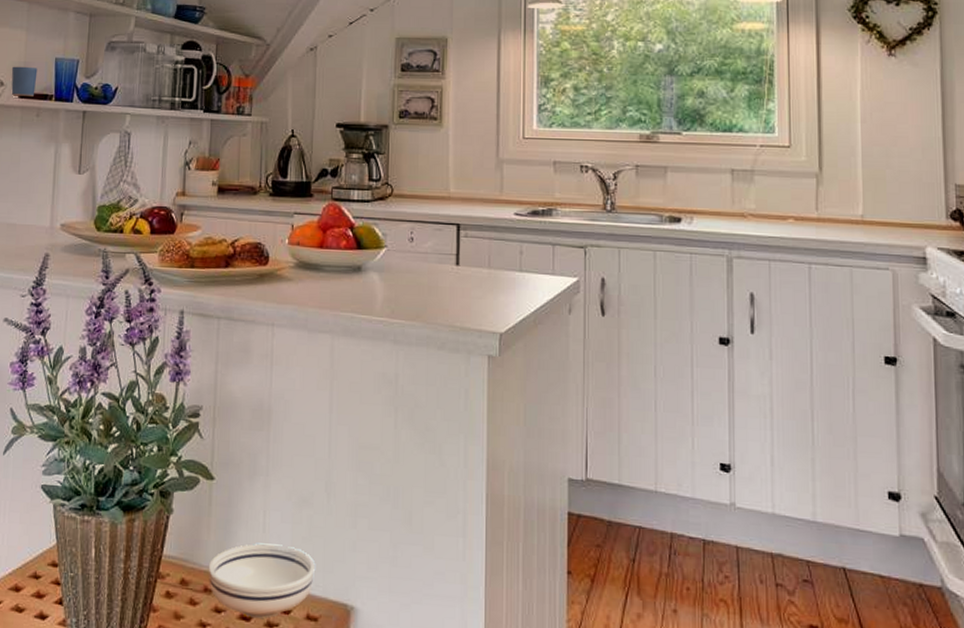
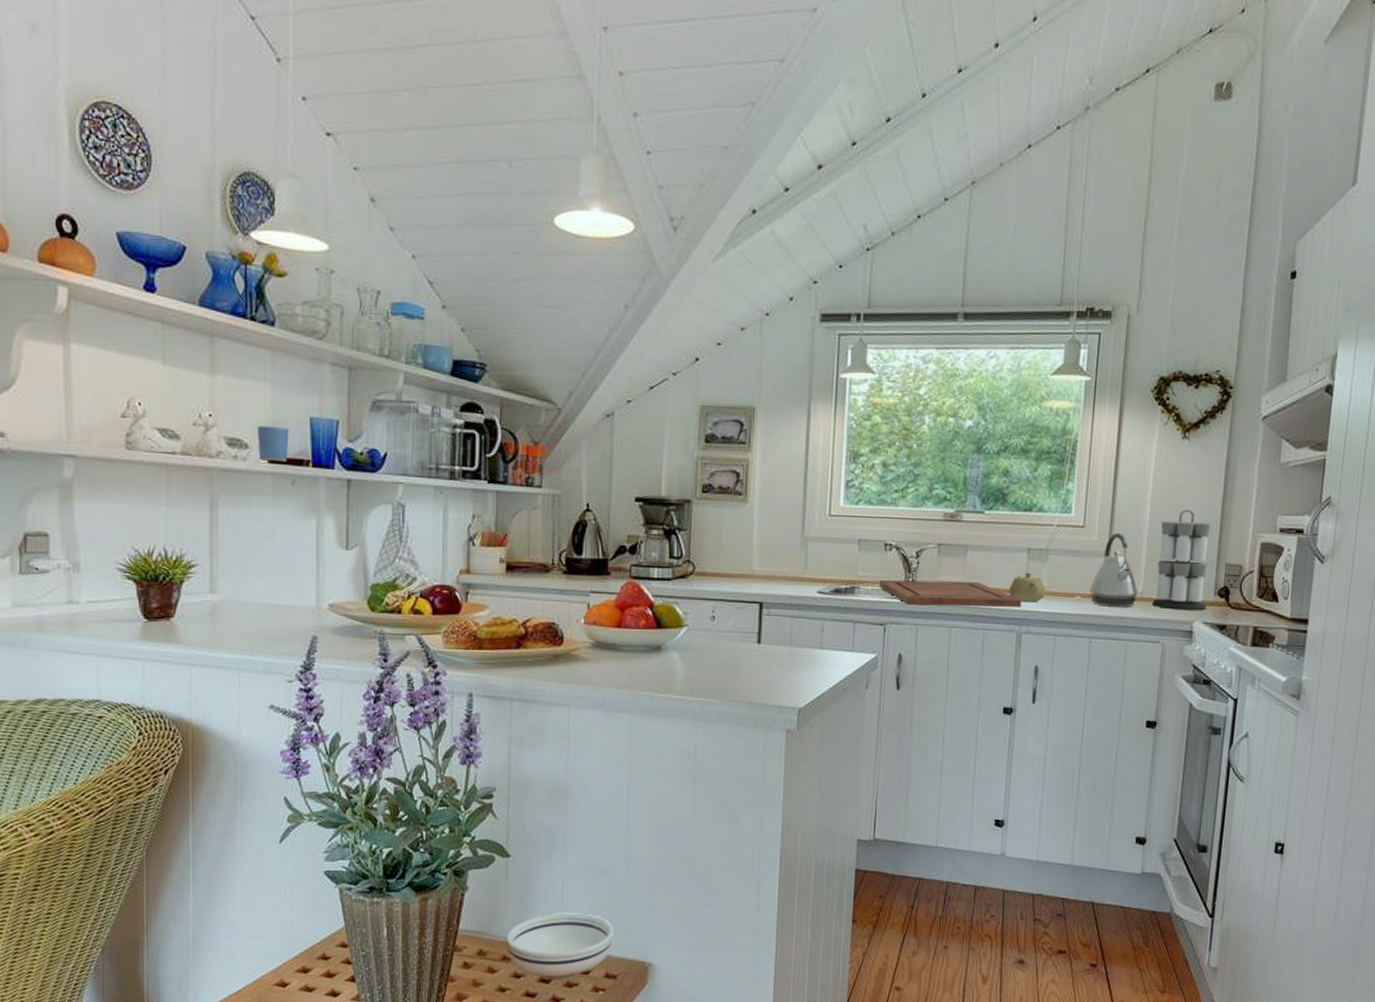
cutting board: none [576,201,730,231] -> present [878,579,1022,608]
teapot: none [715,194,755,225] -> present [1009,572,1046,602]
kettle: none [803,152,859,231] -> present [1089,532,1139,607]
spice rack: none [875,127,940,235] -> present [1152,509,1211,610]

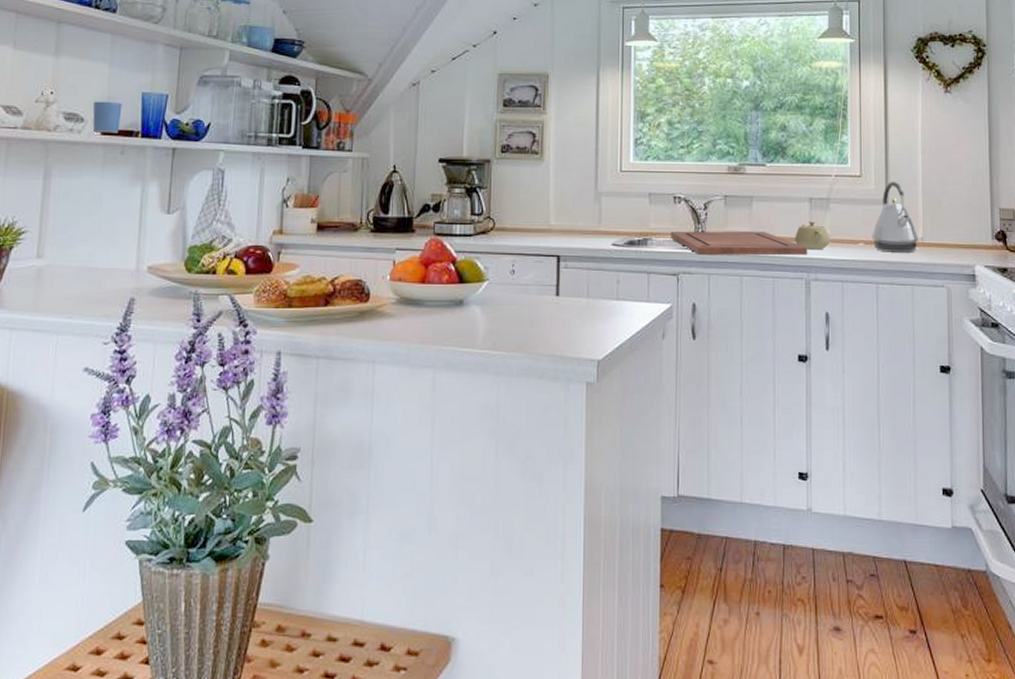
bowl: present [506,913,613,980] -> none [306,582,416,658]
spice rack: present [1152,509,1211,610] -> none [933,157,987,254]

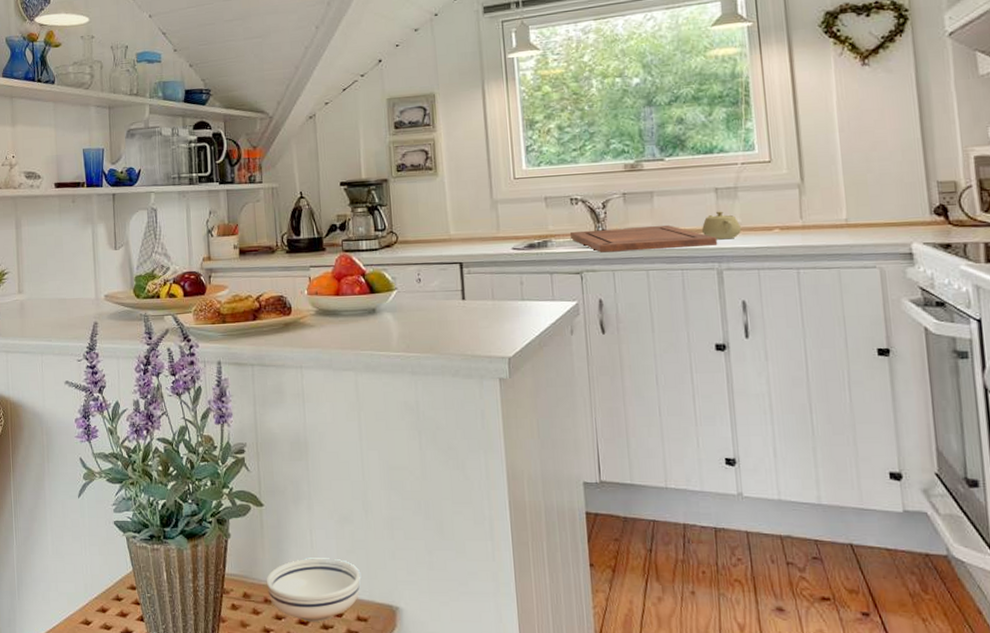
mug: present [92,101,122,135] -> none [45,159,69,187]
bowl: none [306,582,416,658] -> present [266,558,361,622]
kettle: present [872,181,919,253] -> none [788,163,843,237]

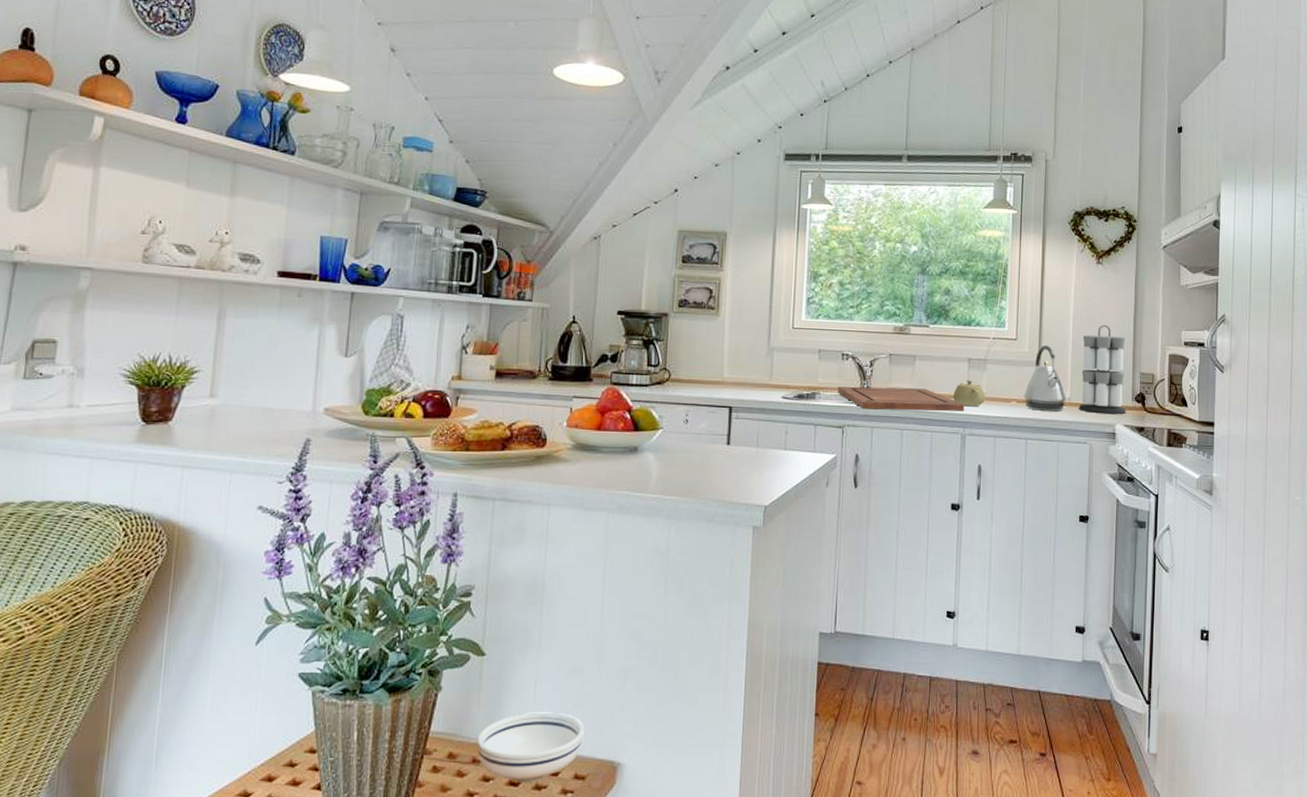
kettle: none [788,163,843,237] -> present [1024,344,1067,411]
spice rack: none [855,132,925,233] -> present [1079,324,1127,414]

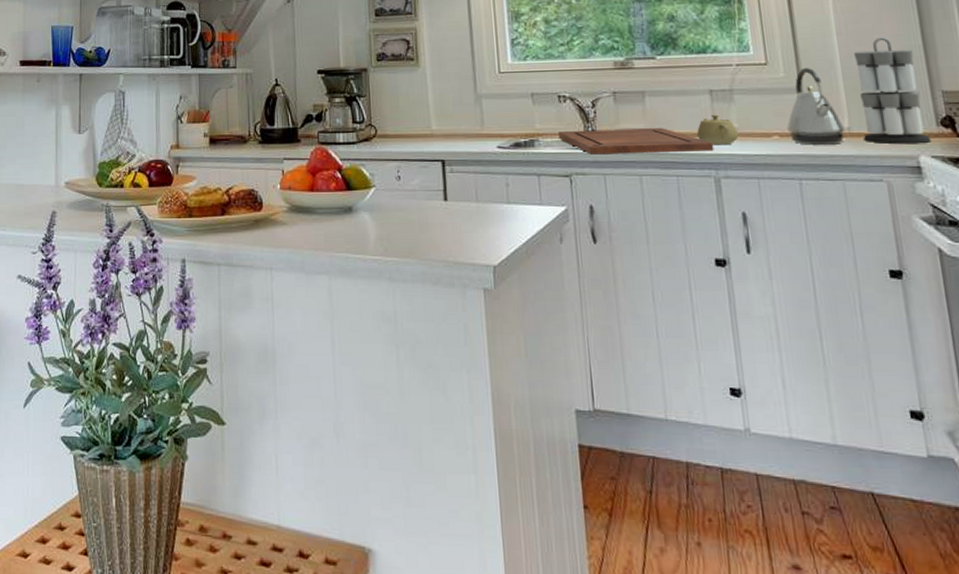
bowl: present [477,712,584,782] -> none [225,487,330,564]

